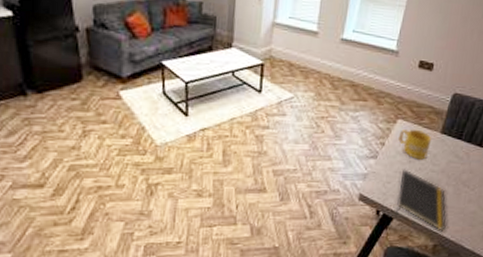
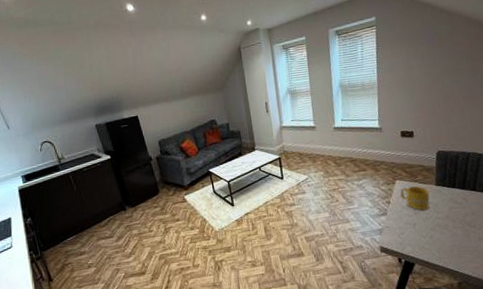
notepad: present [396,169,447,232] -> none [412,220,466,270]

